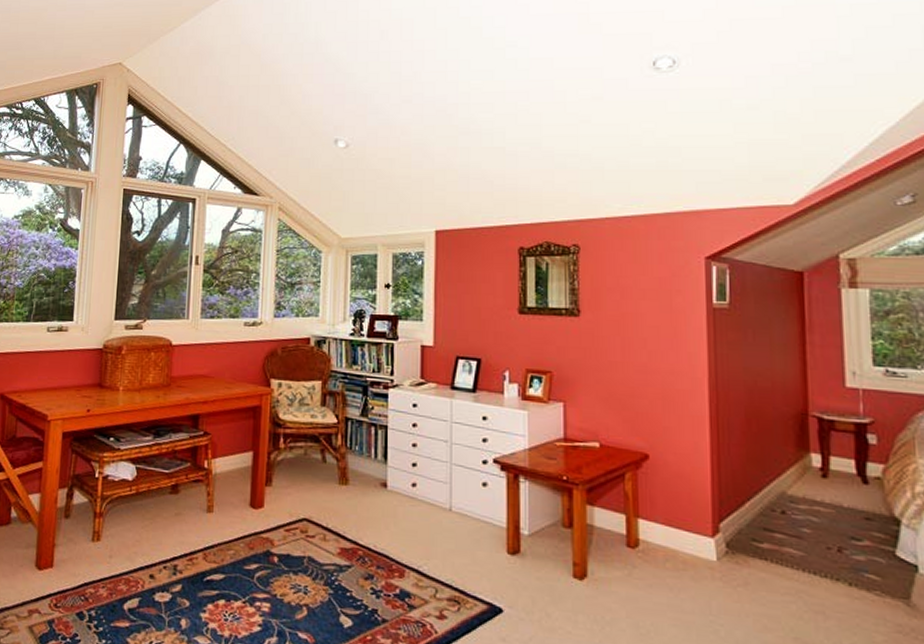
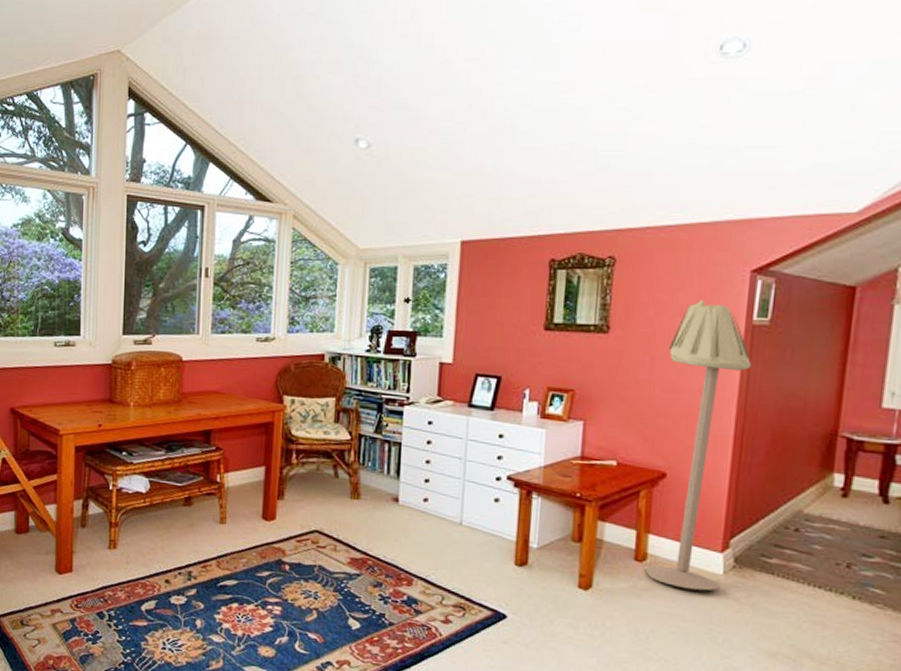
floor lamp: none [638,284,718,580] -> present [645,300,752,591]

